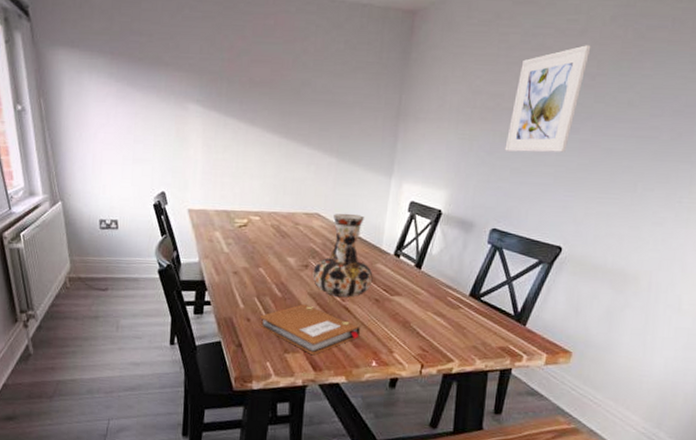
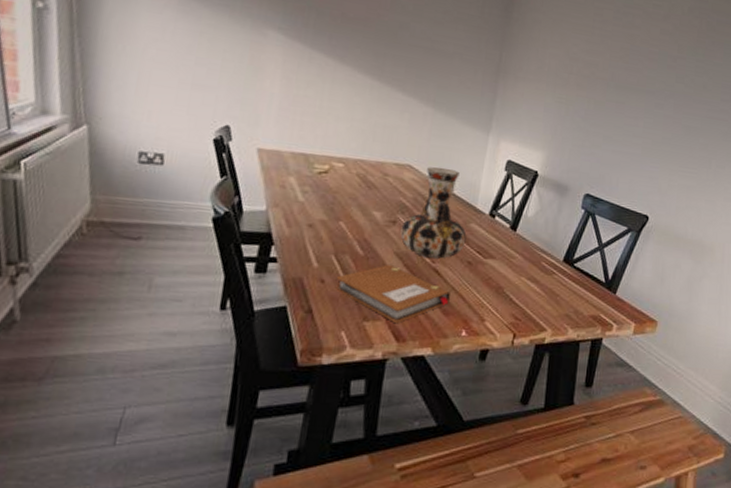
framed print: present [504,45,591,153] -> none [598,29,673,126]

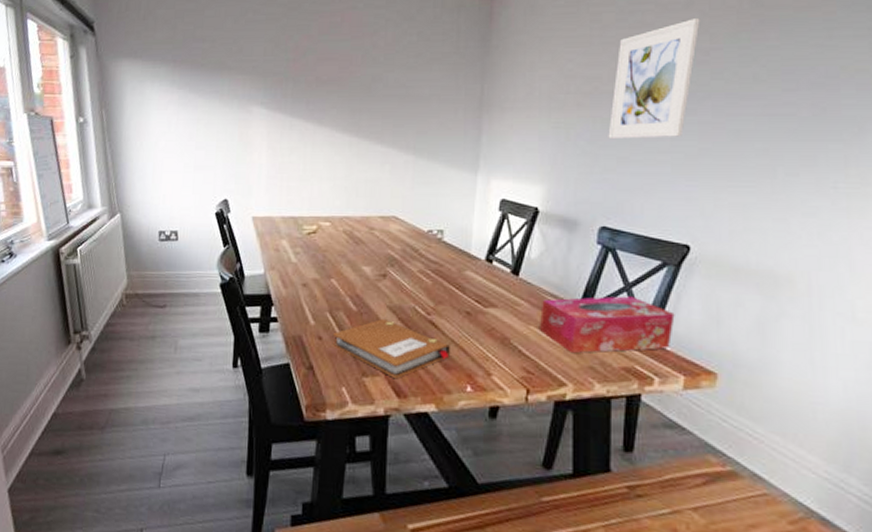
vase: present [400,167,467,259] -> none [392,215,462,310]
tissue box: none [529,253,633,303] -> present [540,296,675,354]
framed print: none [598,29,673,126] -> present [608,18,700,139]

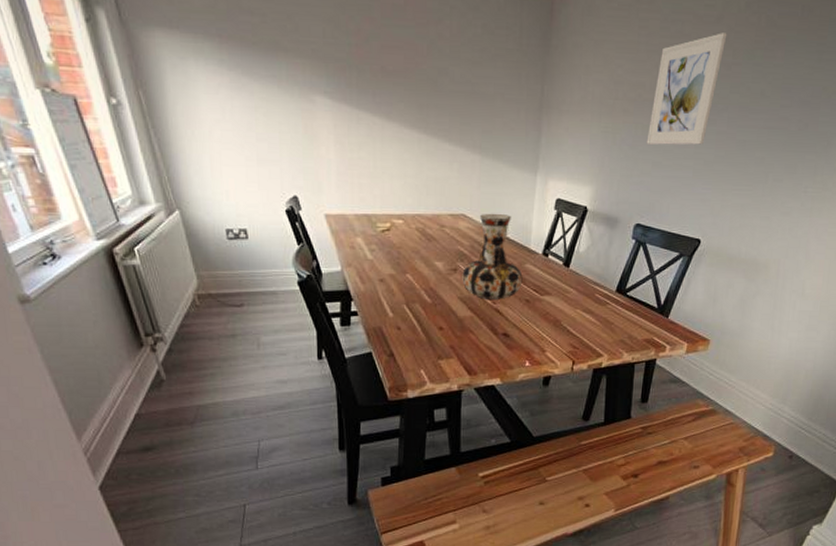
notebook: present [332,318,451,379] -> none [410,308,513,360]
vase: none [392,215,462,310] -> present [462,213,523,299]
tissue box: present [540,296,675,354] -> none [585,282,685,331]

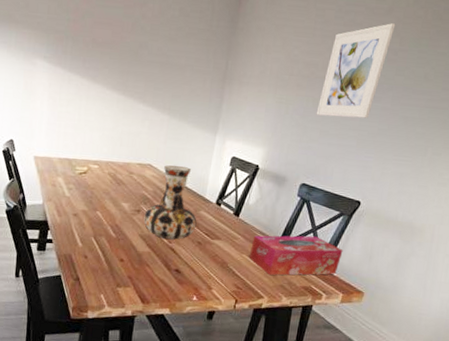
tissue box: none [585,282,685,331] -> present [250,235,343,276]

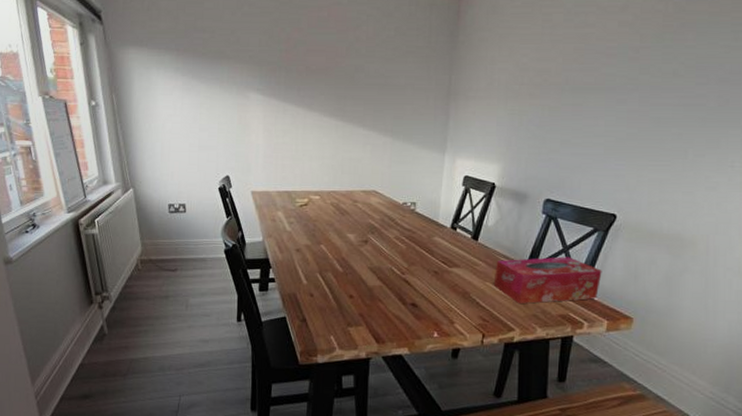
vase: present [144,165,197,240] -> none [372,189,431,270]
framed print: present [316,23,396,119] -> none [554,20,633,124]

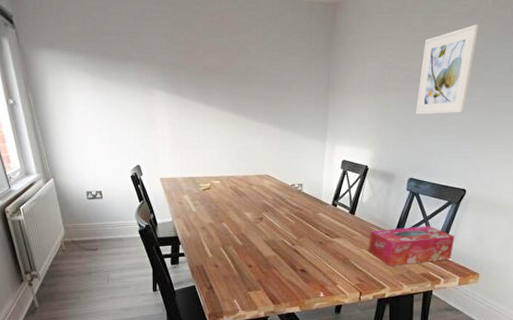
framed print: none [554,20,633,124] -> present [415,25,479,114]

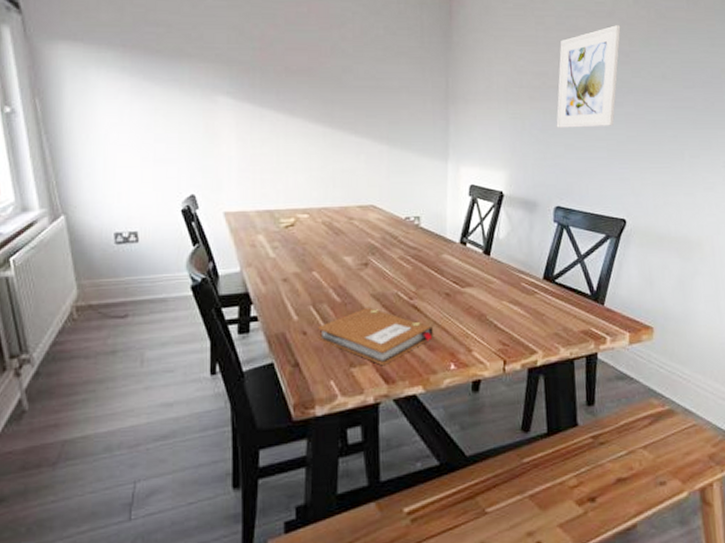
notebook: none [225,249,309,292] -> present [317,306,434,366]
tissue box: present [369,226,455,267] -> none [511,267,619,323]

